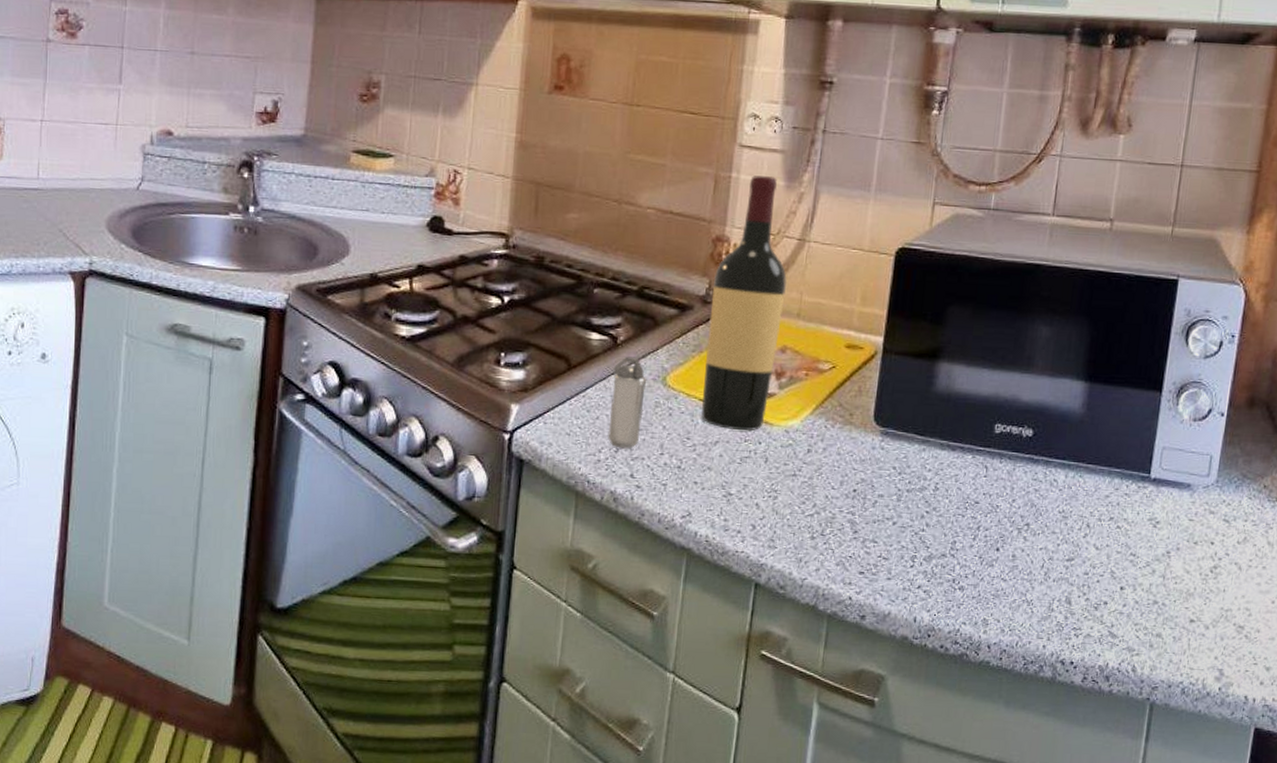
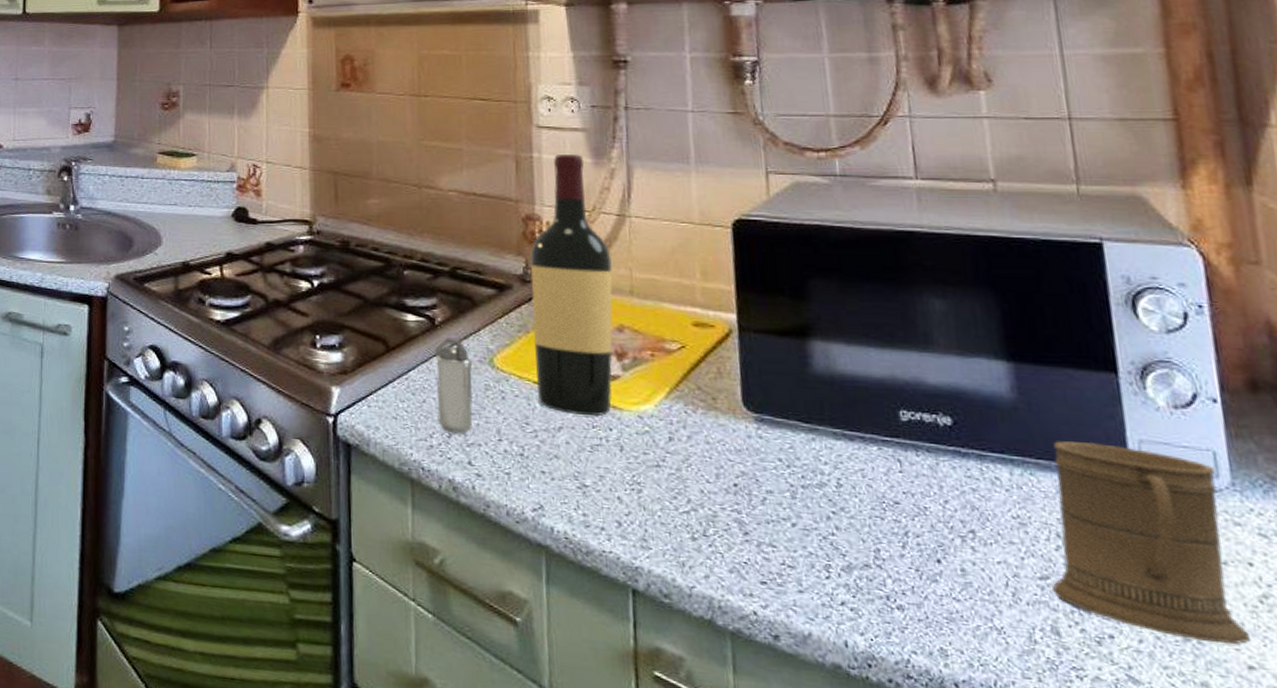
mug: none [1073,448,1208,604] -> present [1051,441,1250,644]

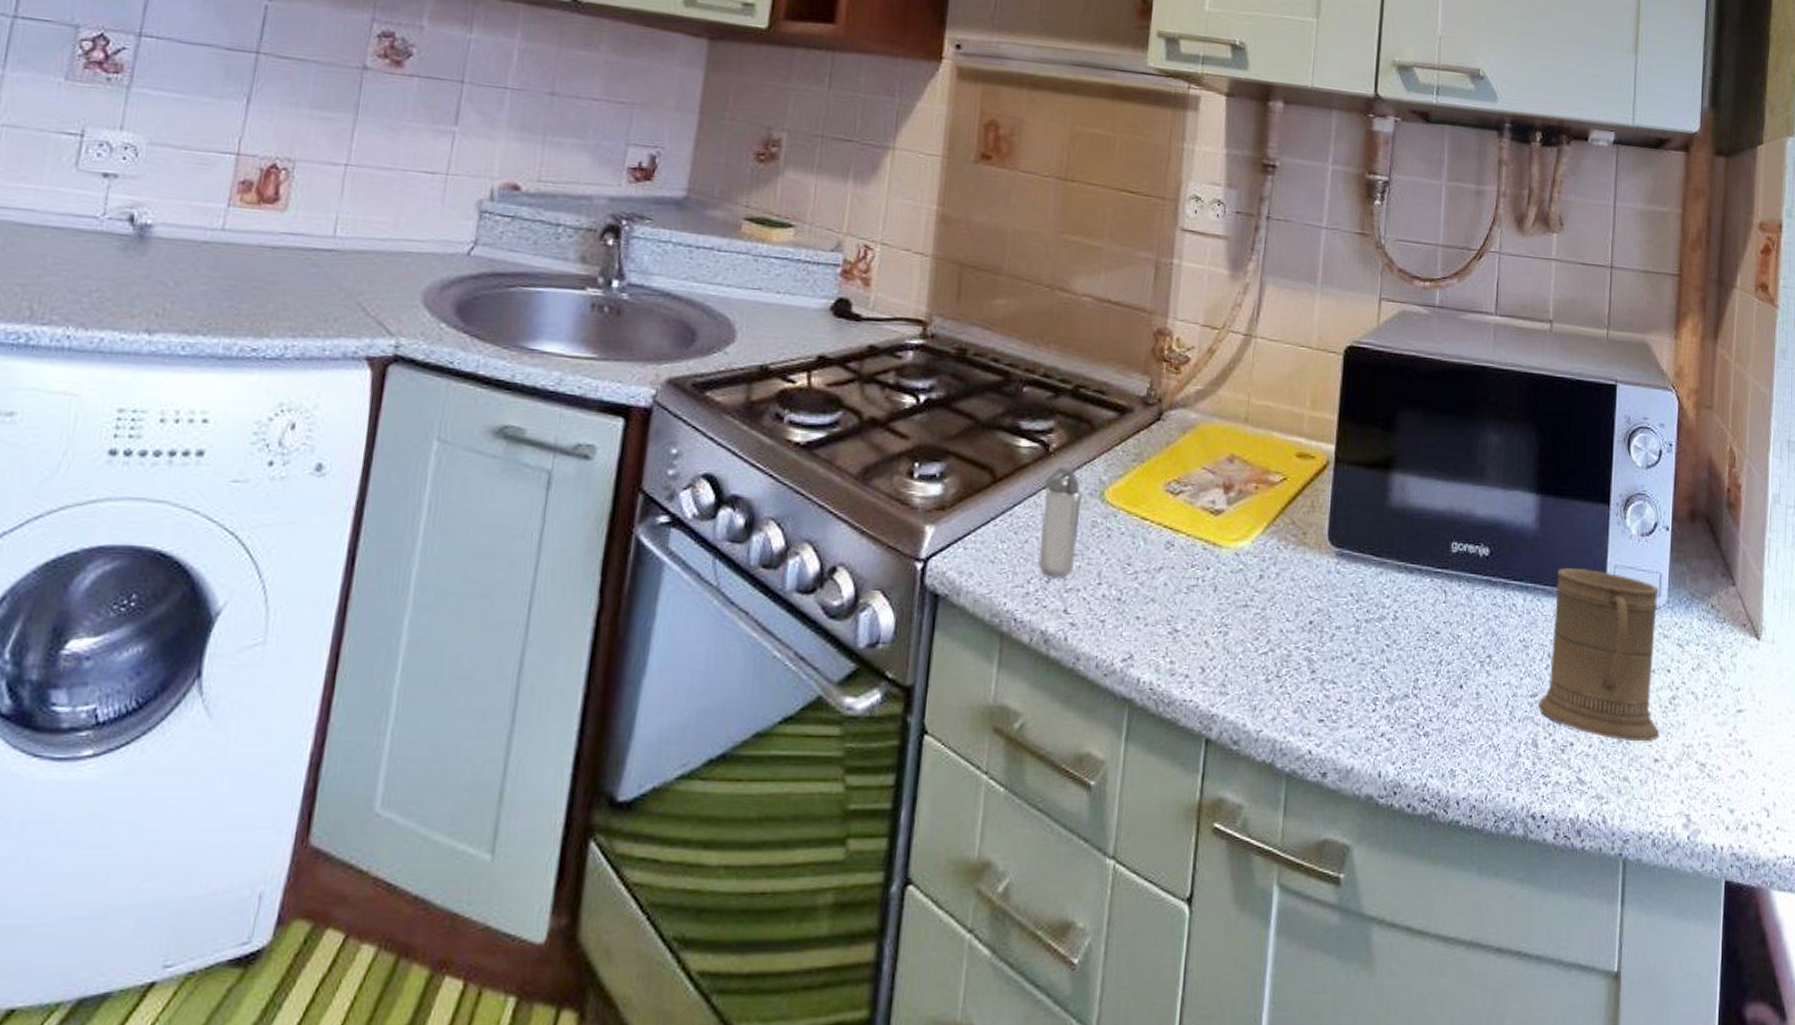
wine bottle: present [530,154,613,416] -> none [1144,263,1234,555]

